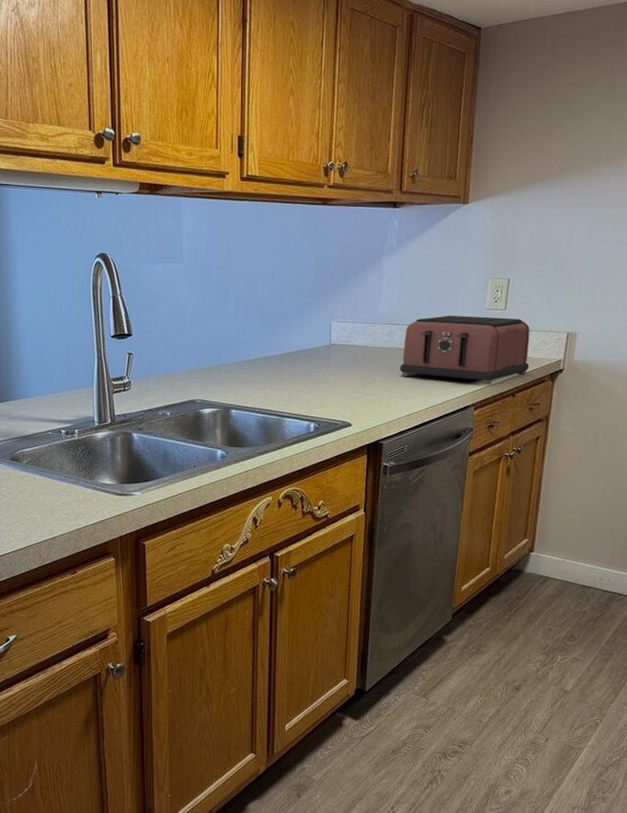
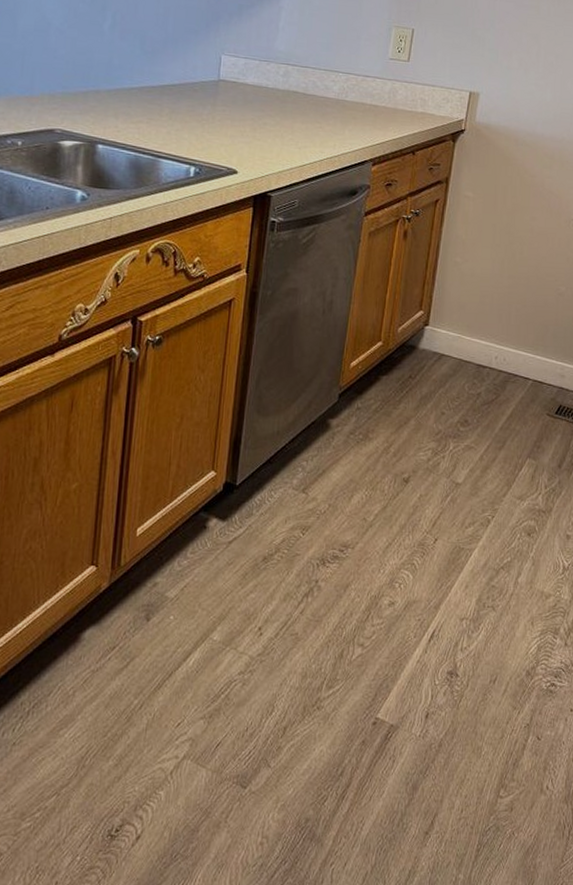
toaster: present [399,315,530,385] -> none [294,61,433,140]

